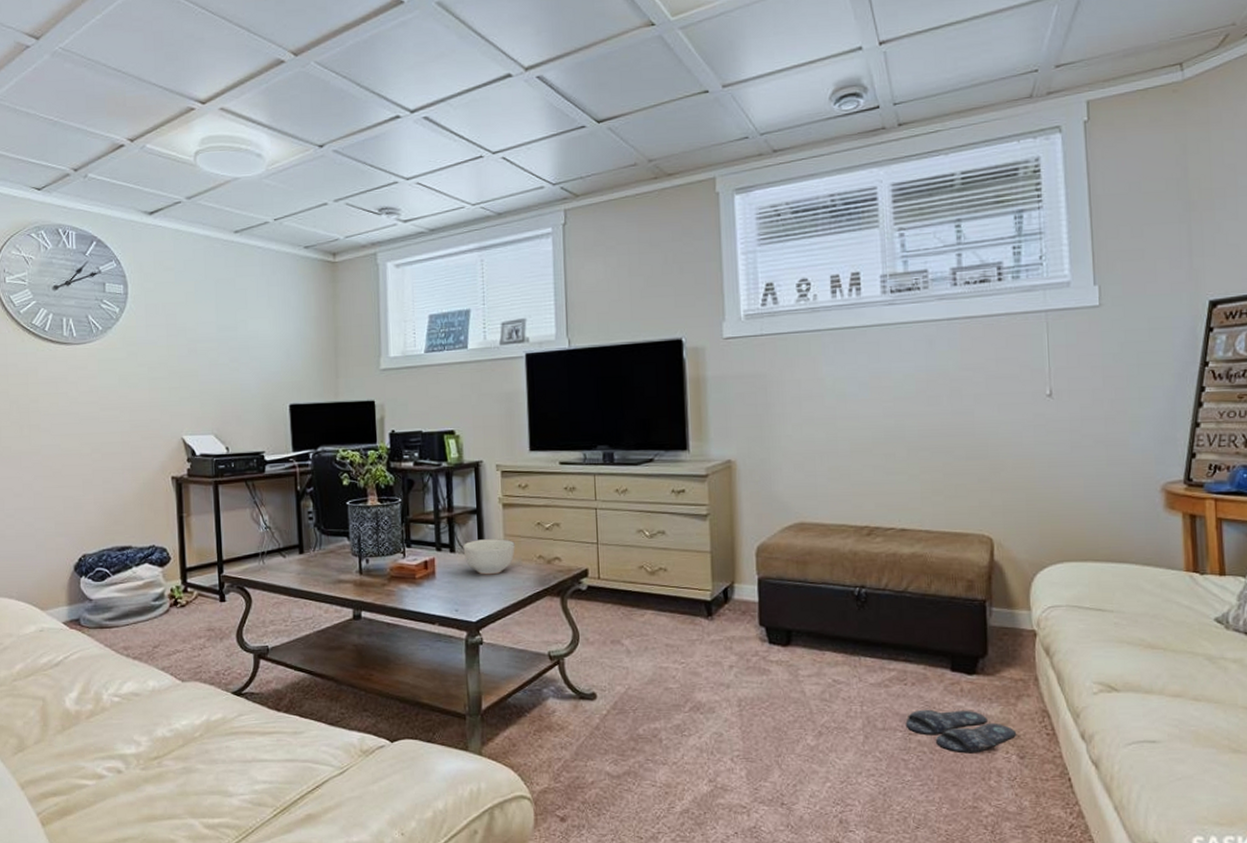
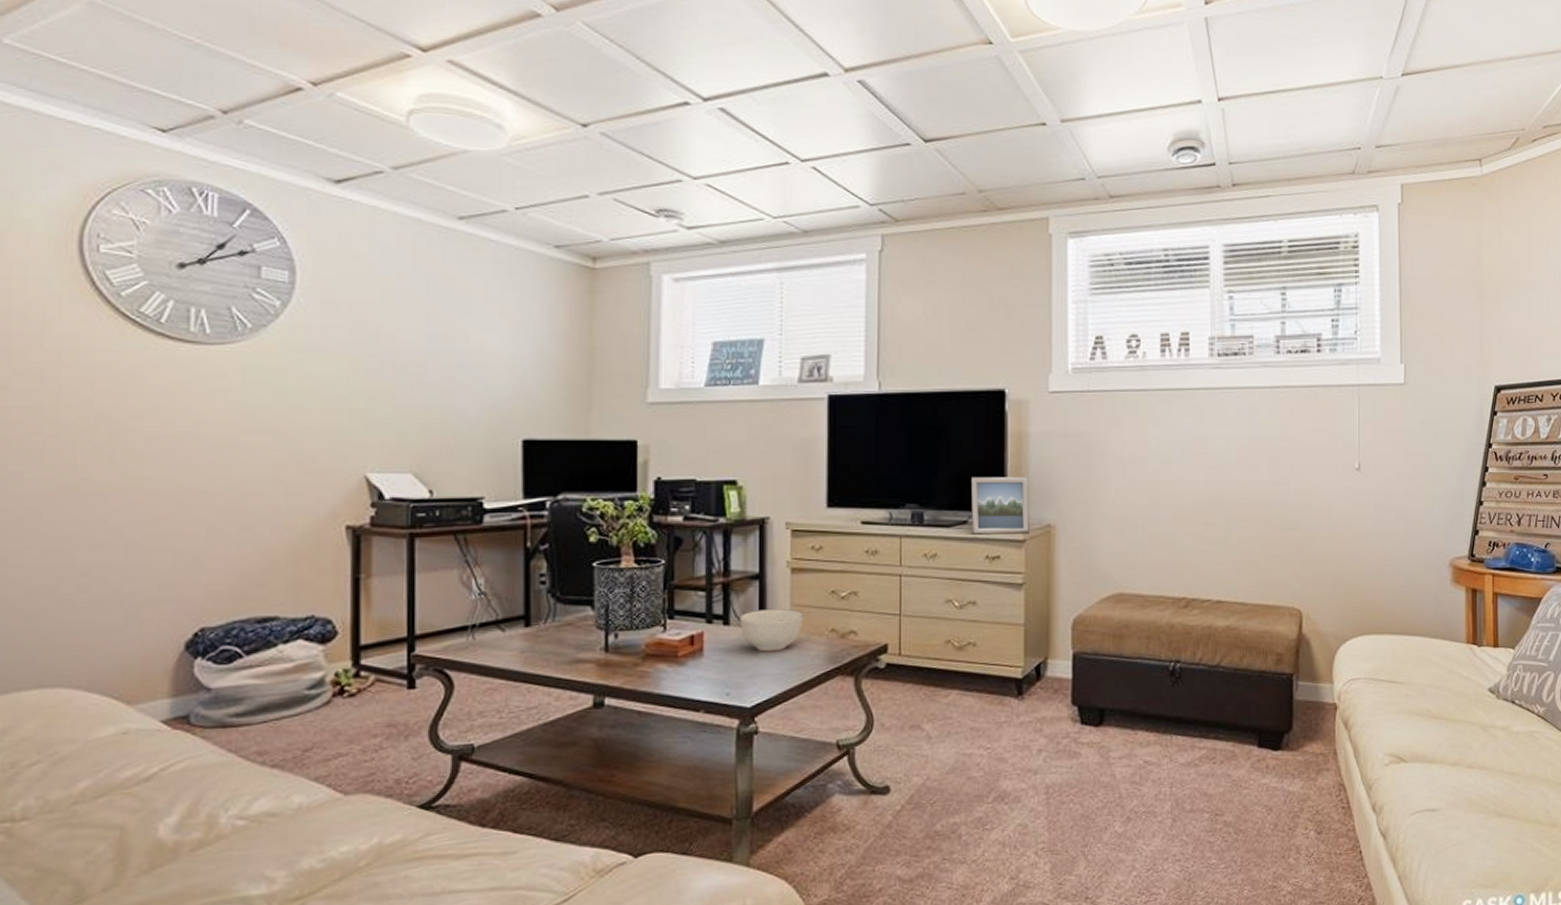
picture frame: none [655,417,711,471] -> present [971,477,1029,535]
slippers: present [907,709,1016,754] -> none [1214,787,1315,832]

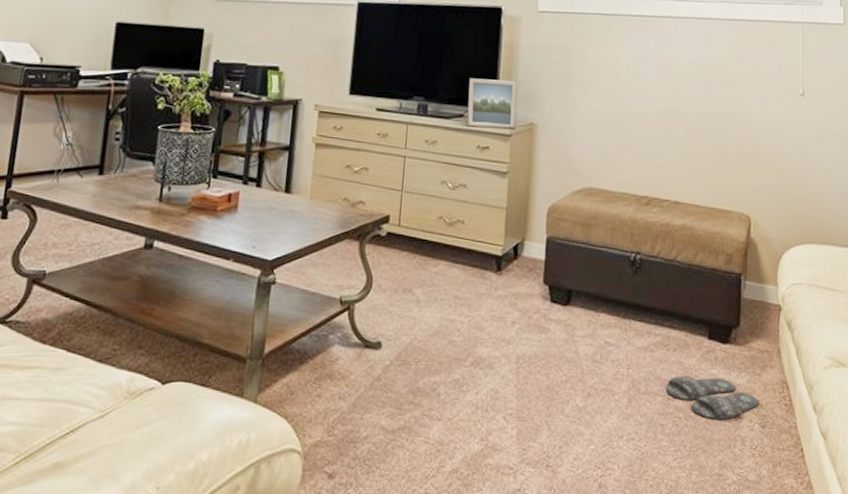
bowl: present [740,608,805,652] -> none [269,176,323,214]
slippers: none [1214,787,1315,832] -> present [666,375,759,421]

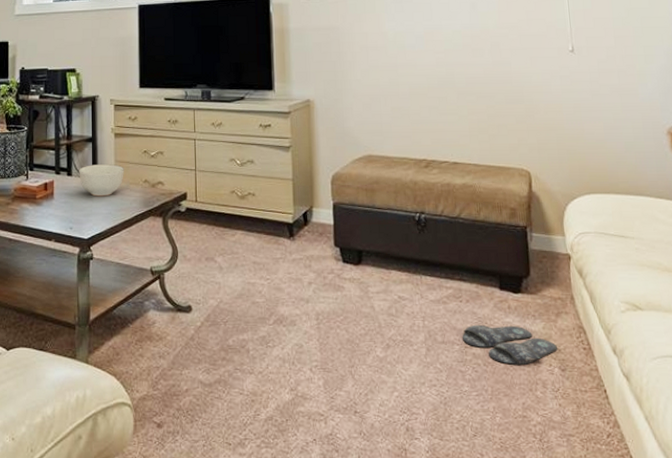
bowl: none [269,176,323,214] -> present [79,163,125,197]
picture frame: present [466,78,517,130] -> none [246,63,293,108]

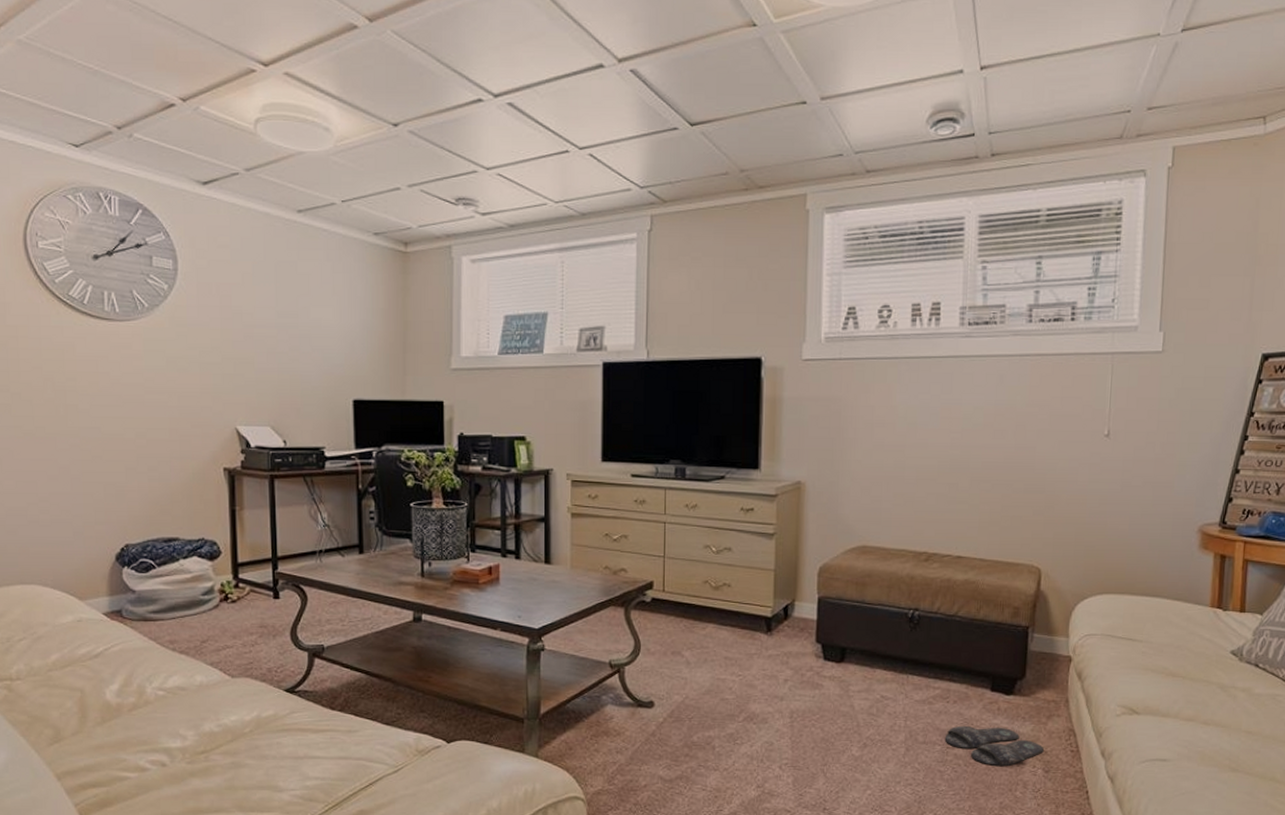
bowl: present [79,163,125,197] -> none [529,546,583,583]

